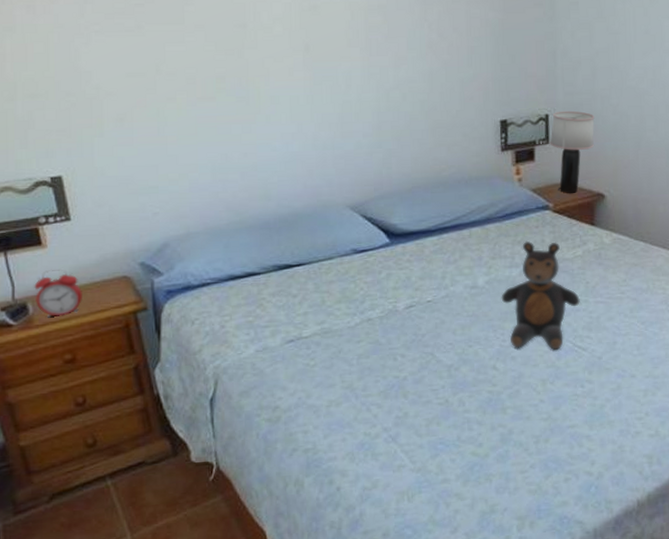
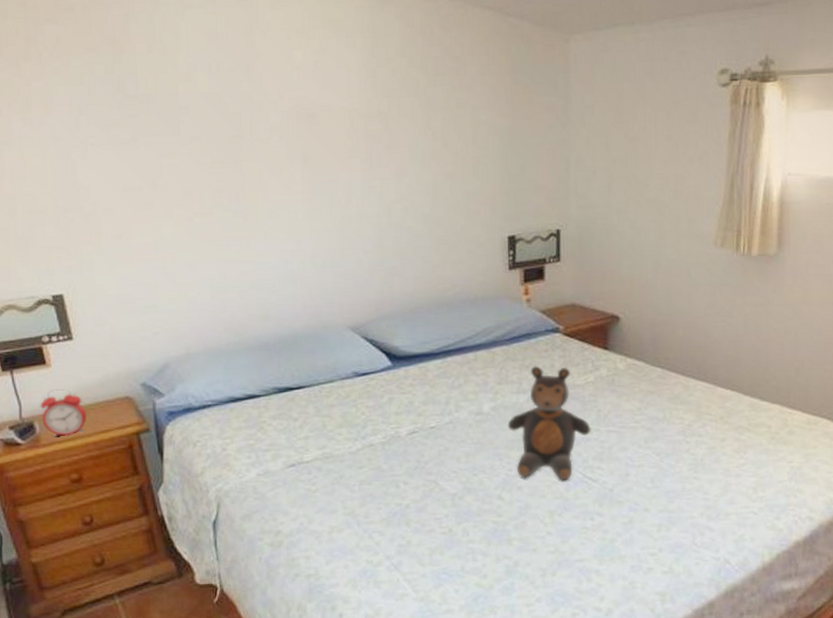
table lamp: present [550,110,595,193] -> none [561,225,610,315]

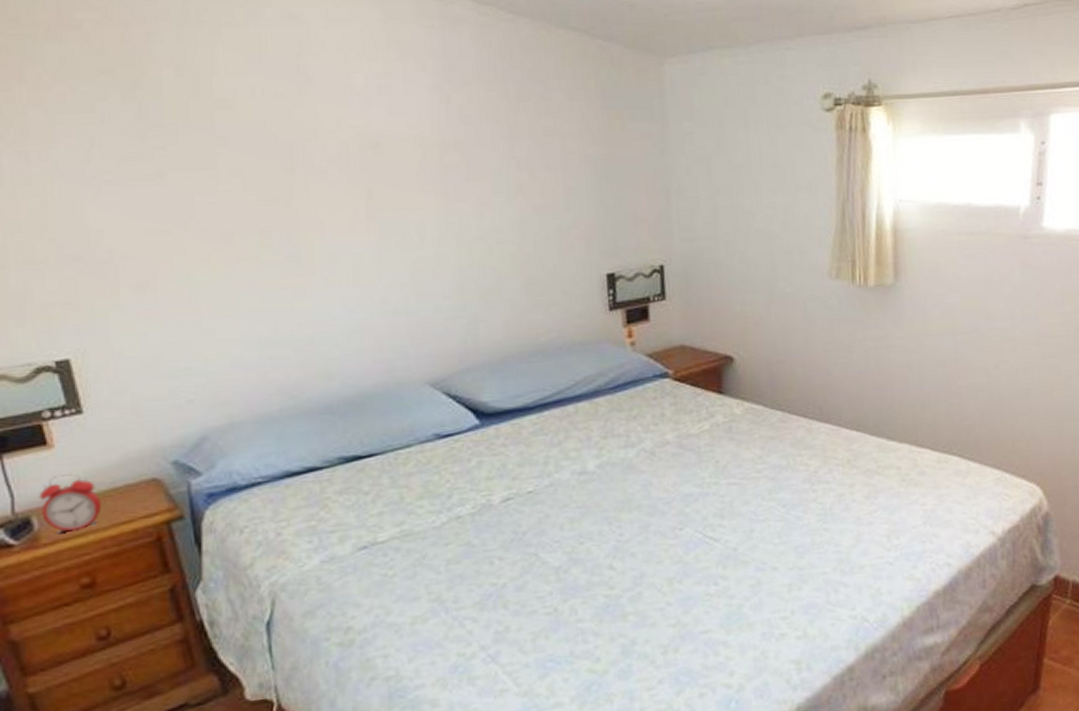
teddy bear: present [507,365,591,482] -> none [615,415,709,544]

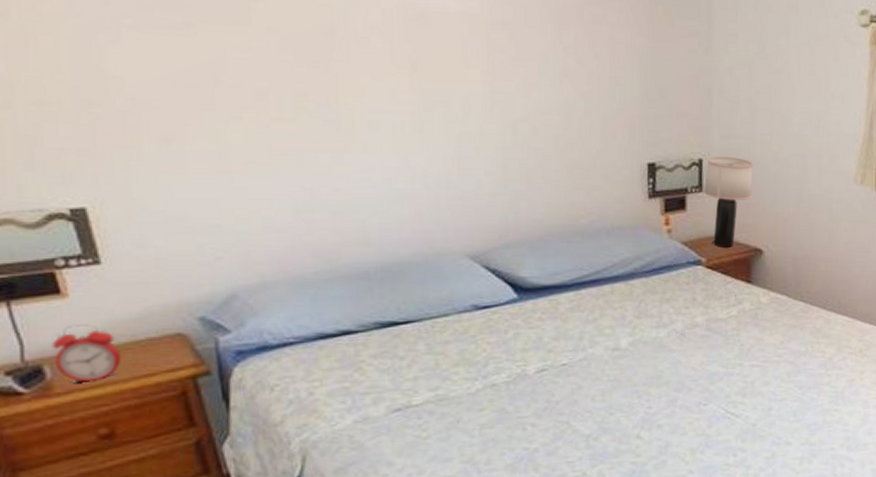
table lamp: none [666,260,718,358] -> present [703,156,754,247]

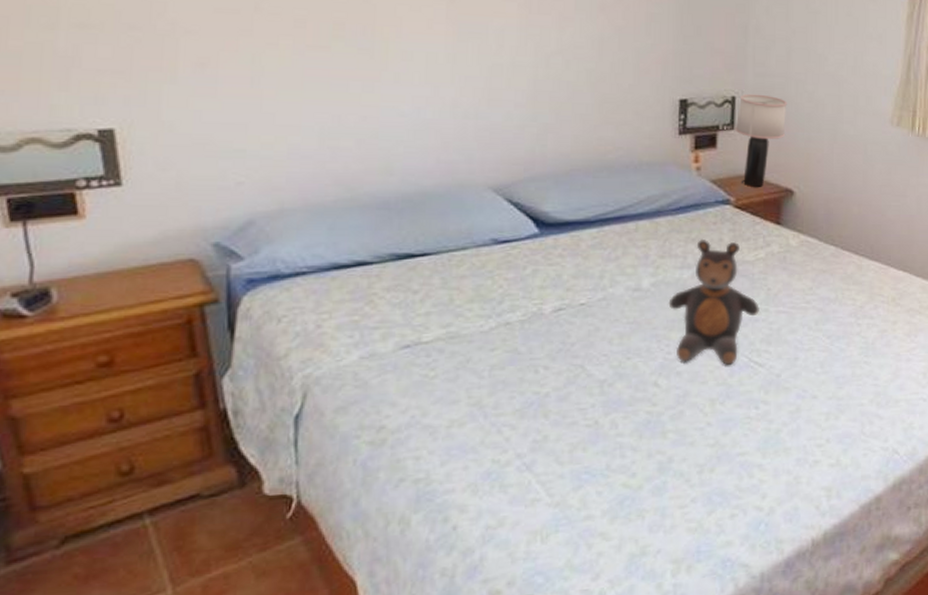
alarm clock: present [52,323,121,384] -> none [62,246,130,308]
teddy bear: none [646,298,734,418] -> present [668,238,759,366]

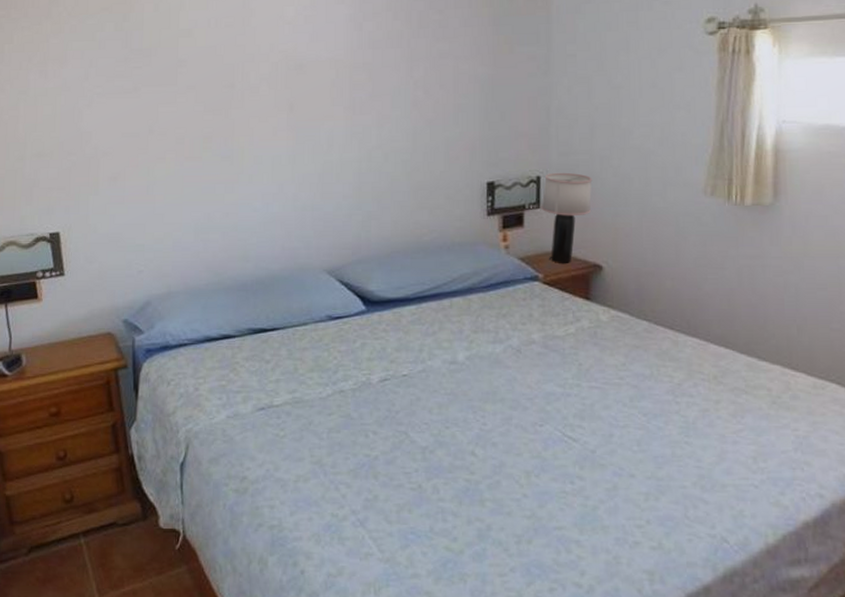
teddy bear: present [668,238,759,366] -> none [482,314,571,440]

